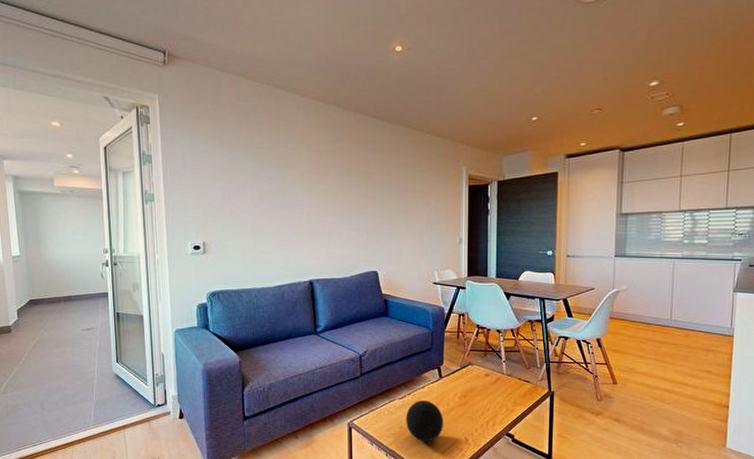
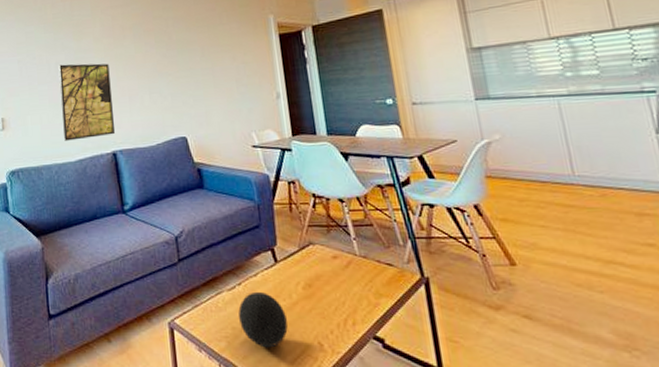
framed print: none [261,195,314,268] -> present [58,63,116,141]

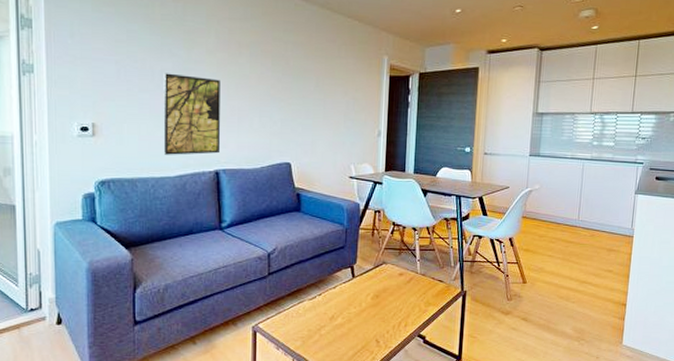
decorative ball: present [238,291,288,348] -> none [315,300,355,345]

